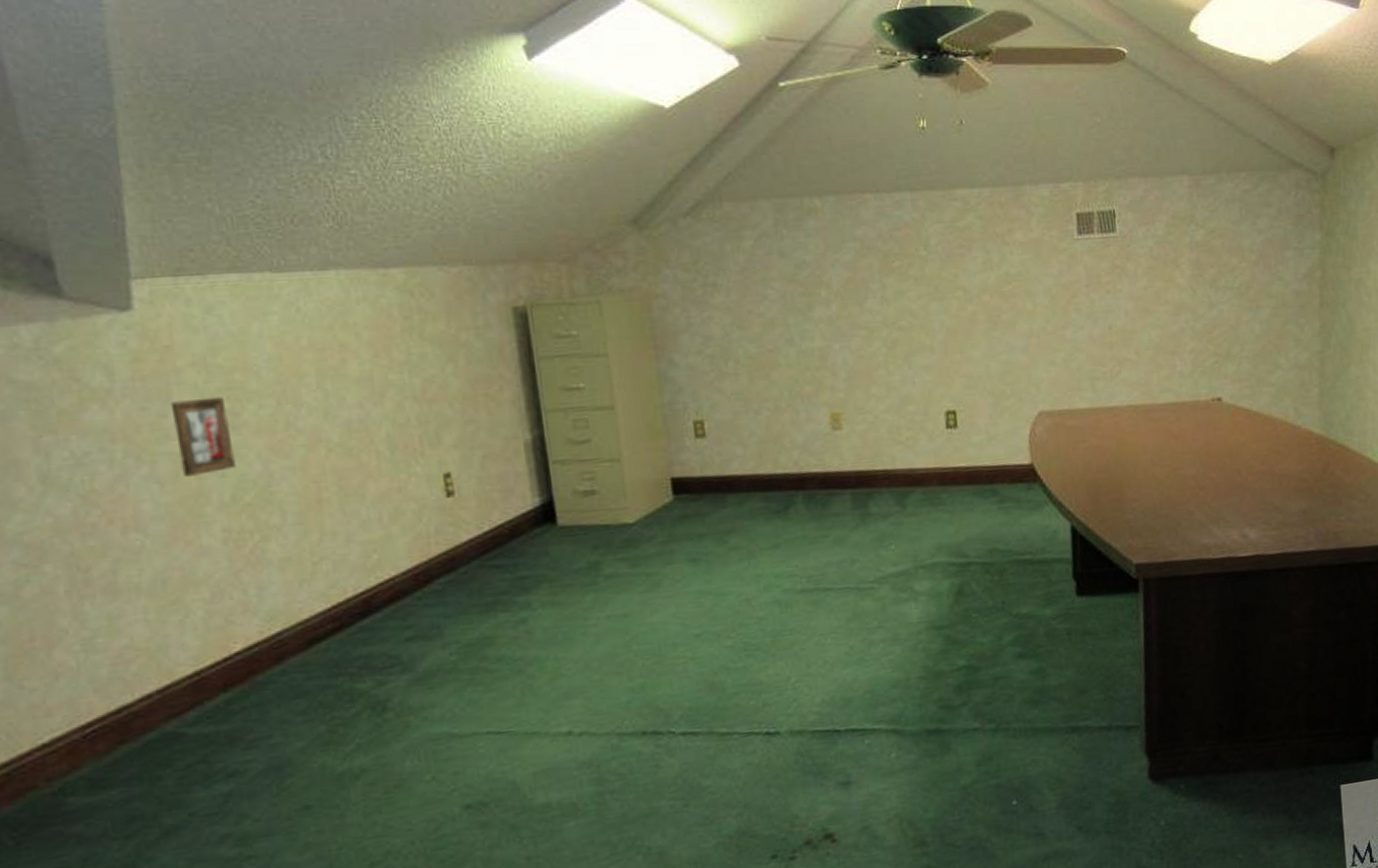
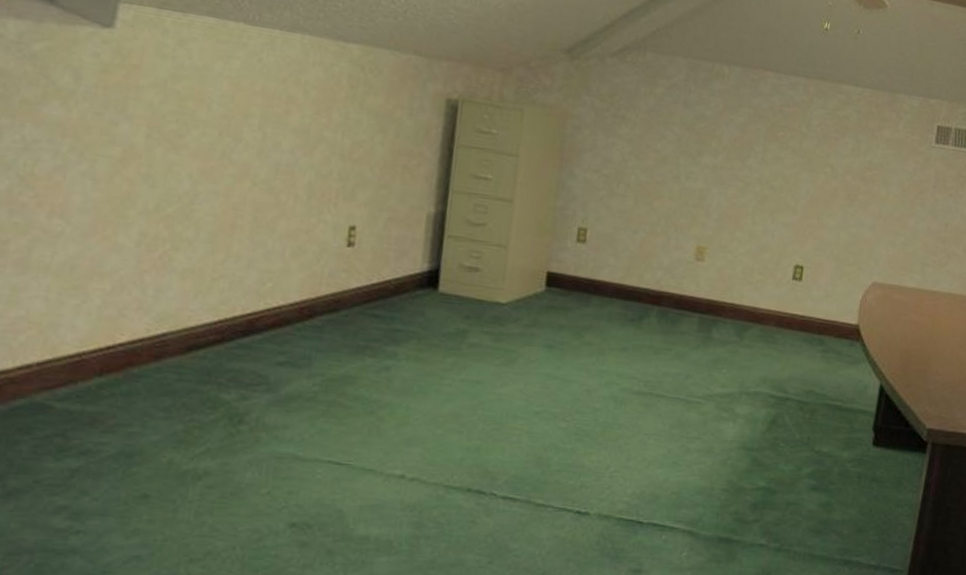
picture frame: present [170,396,236,477] -> none [117,113,173,182]

